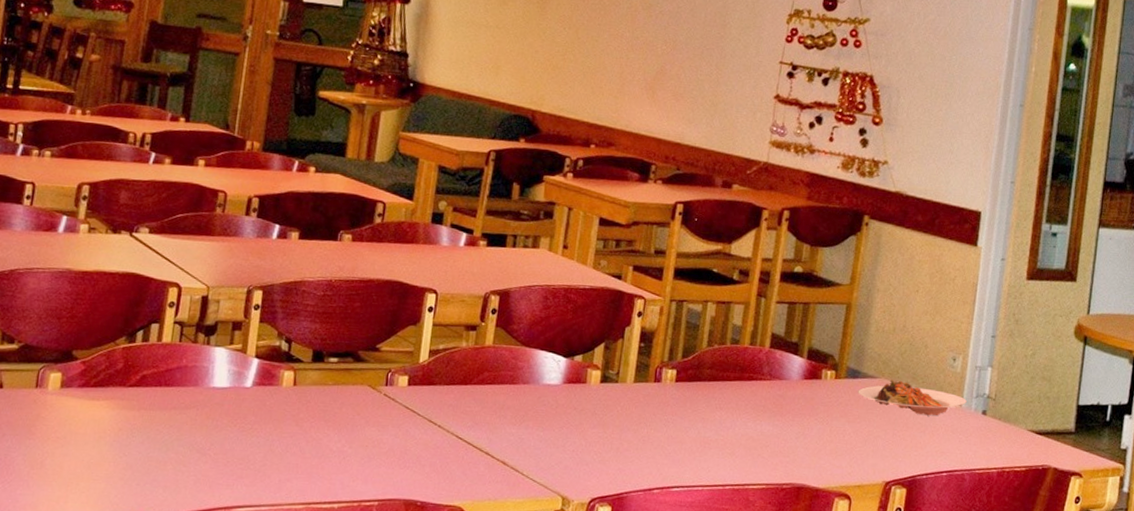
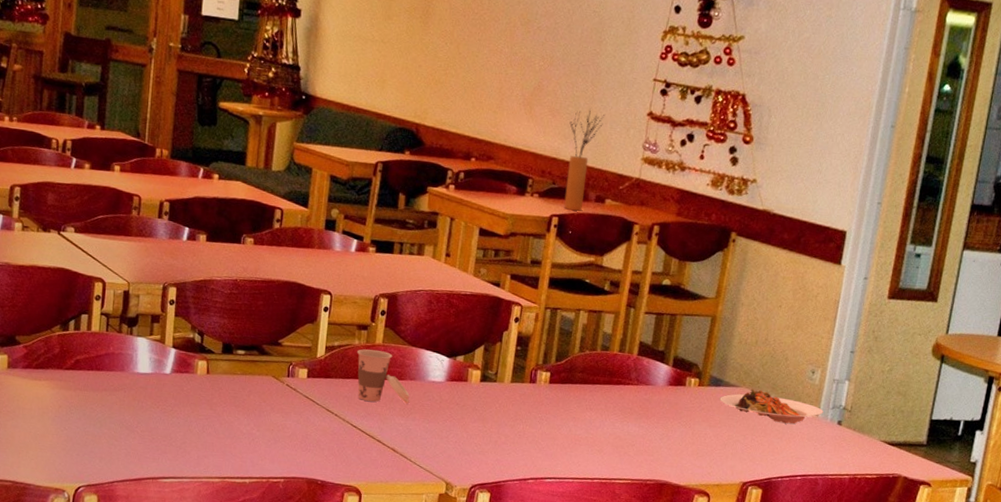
cup: none [463,352,522,411] -> present [356,349,410,404]
vase: none [689,92,731,197] -> present [564,108,605,211]

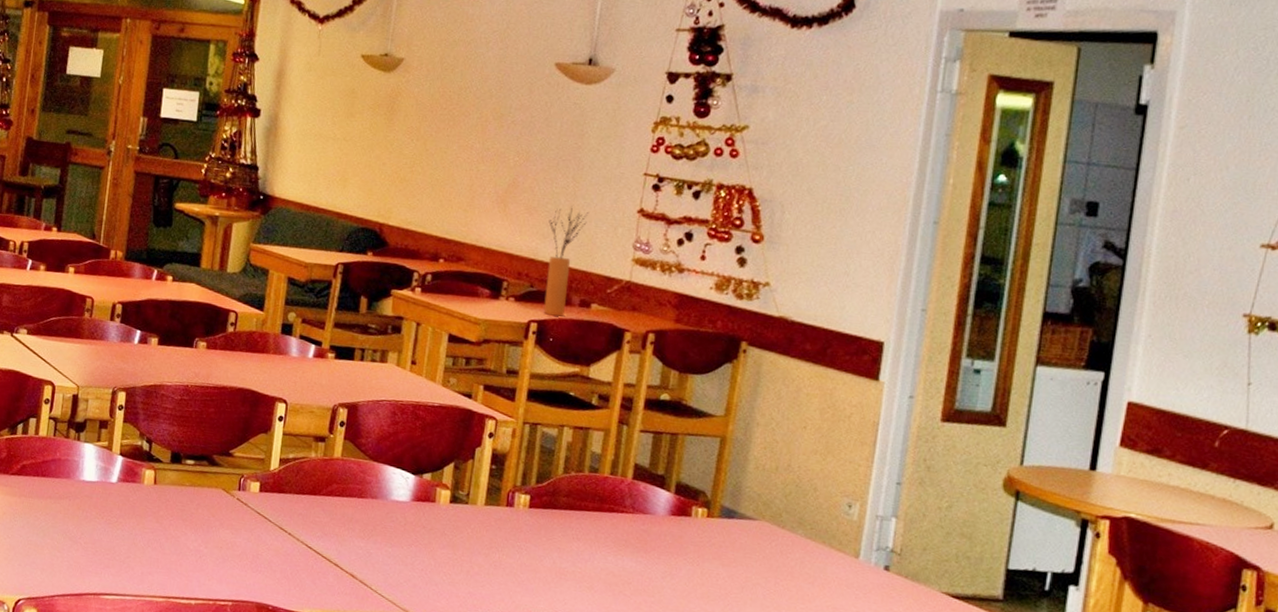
cup: present [356,349,410,404] -> none [313,462,371,525]
salad: present [719,389,824,424] -> none [733,523,865,567]

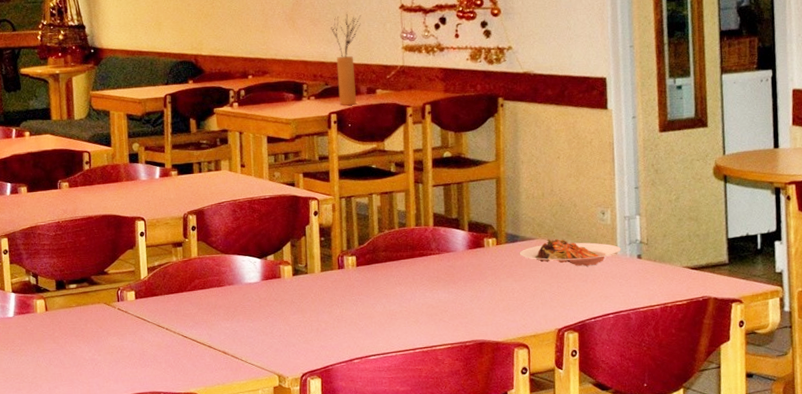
salad: none [733,523,865,567] -> present [519,238,621,267]

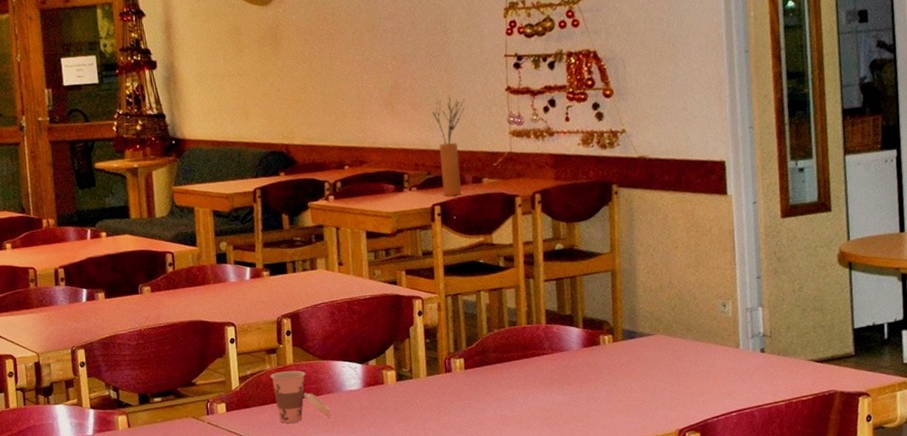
cup: none [176,263,231,312] -> present [270,370,331,423]
salad: present [519,238,621,267] -> none [637,333,744,363]

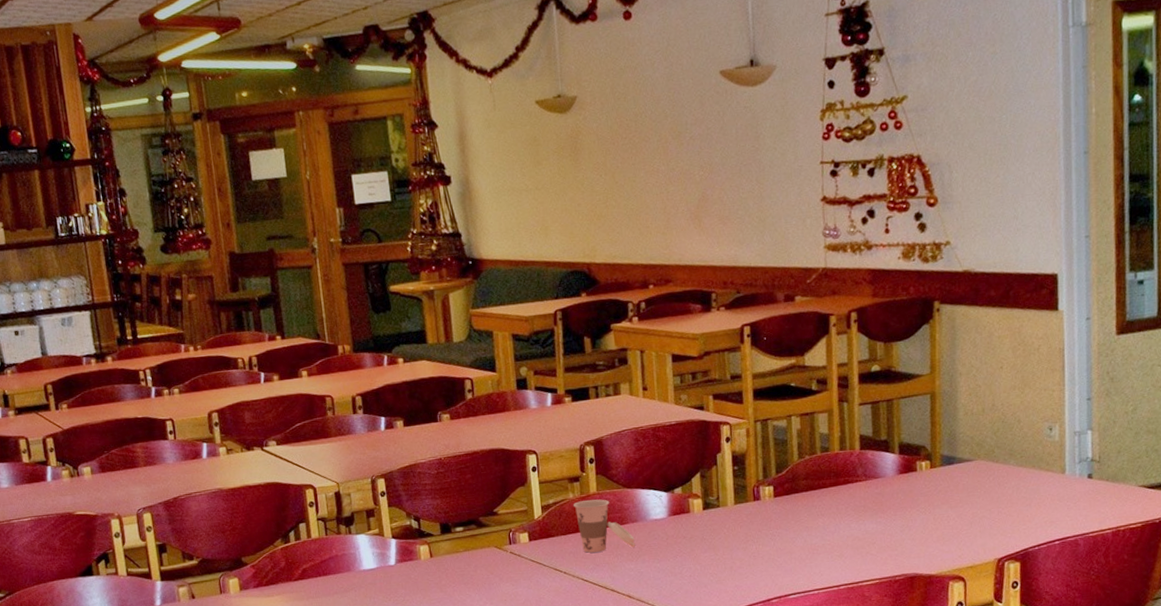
vase: present [432,95,465,197] -> none [742,207,778,316]

